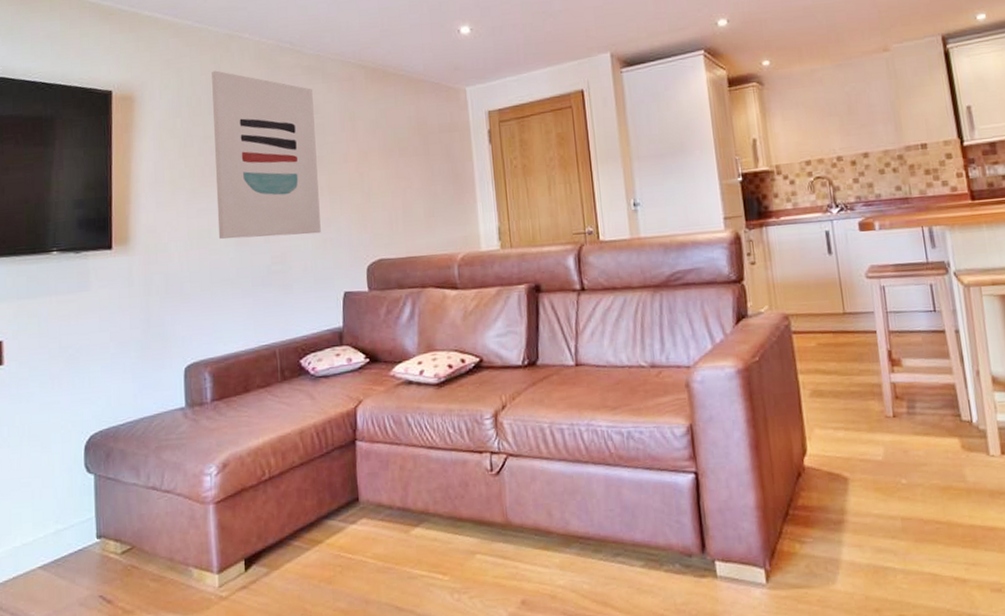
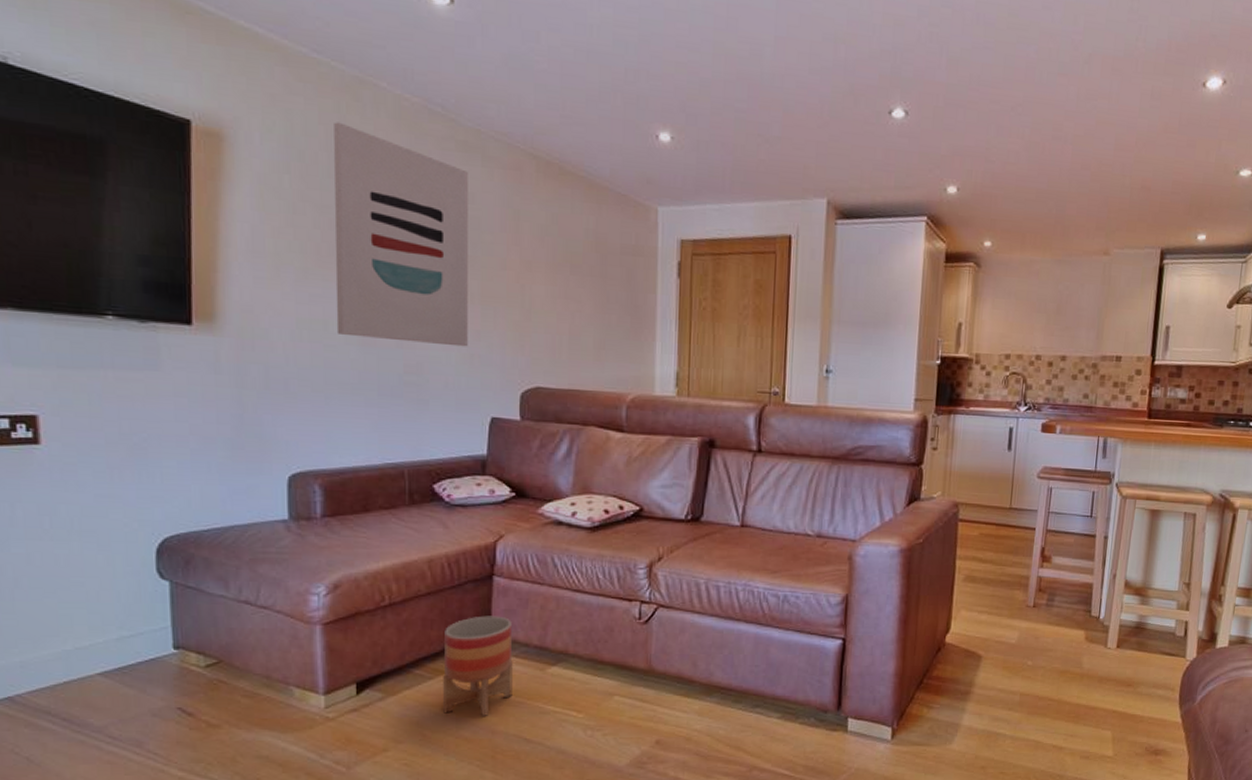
planter: none [317,480,382,585] -> present [443,616,513,716]

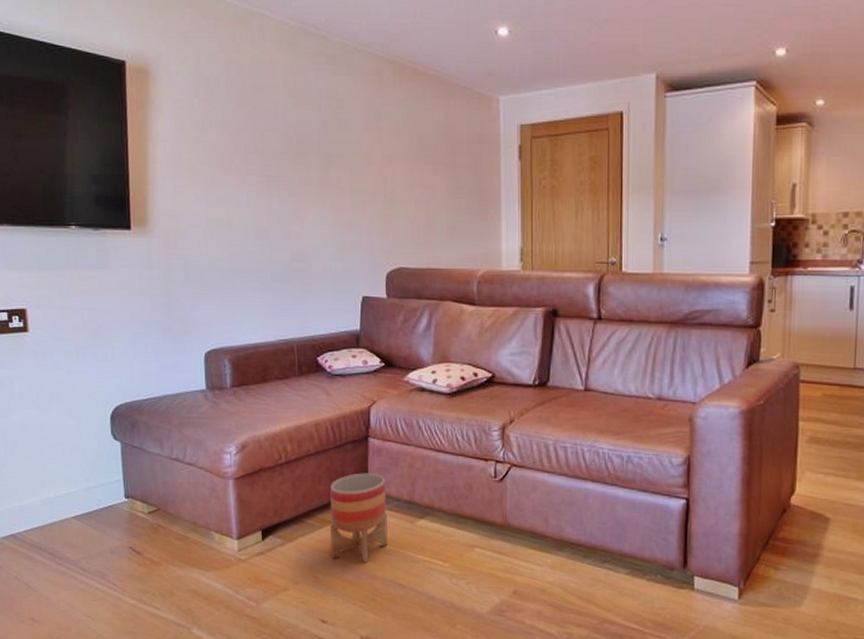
wall art: present [334,122,468,347] -> none [231,50,341,235]

